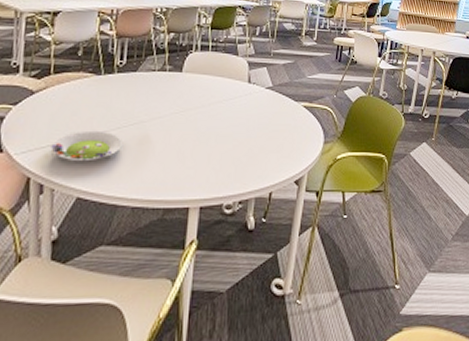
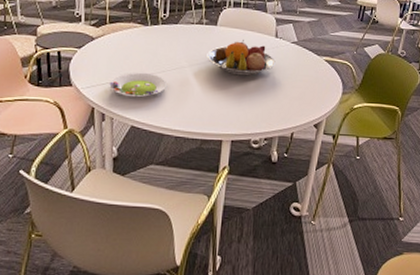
fruit bowl: none [170,87,249,129] -> present [207,40,276,76]

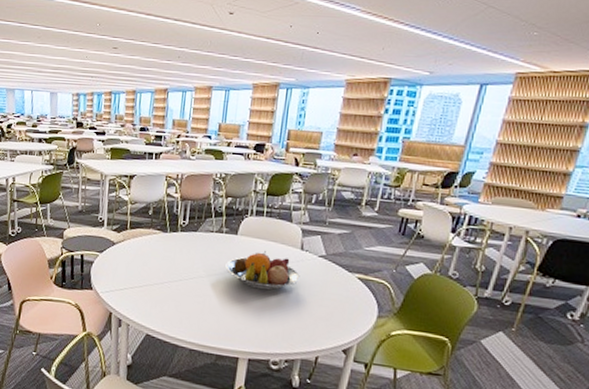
salad plate: present [109,72,168,98] -> none [127,279,184,305]

